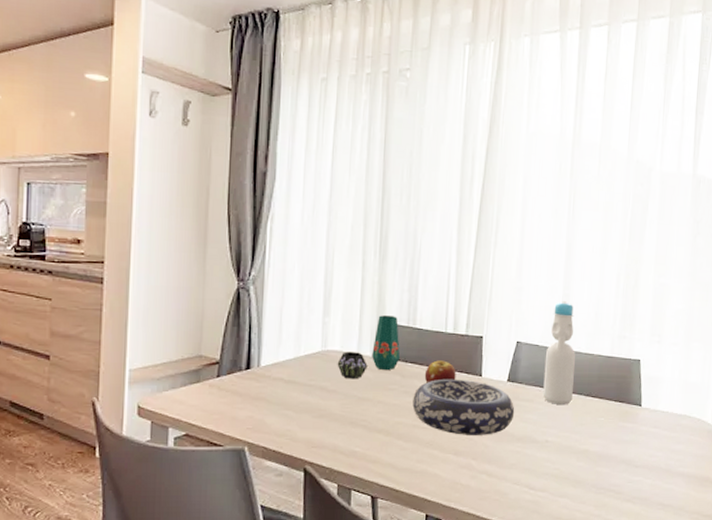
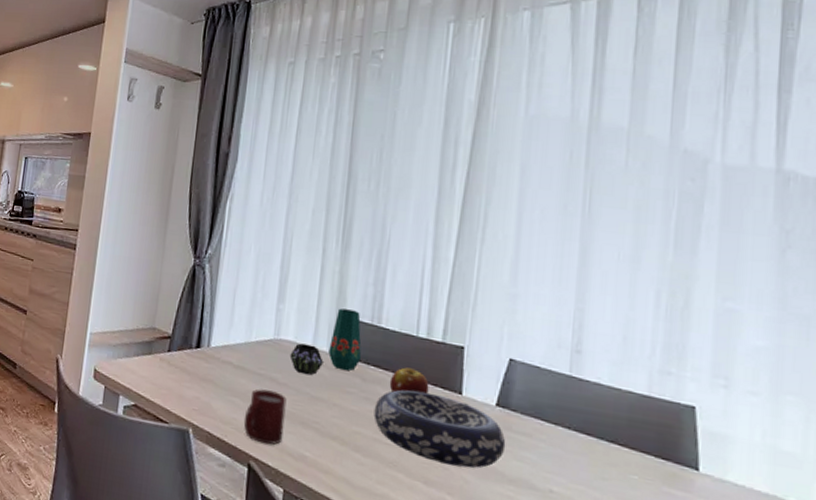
cup: none [297,399,336,448] -> present [243,389,287,445]
bottle: present [543,301,576,406] -> none [545,316,594,449]

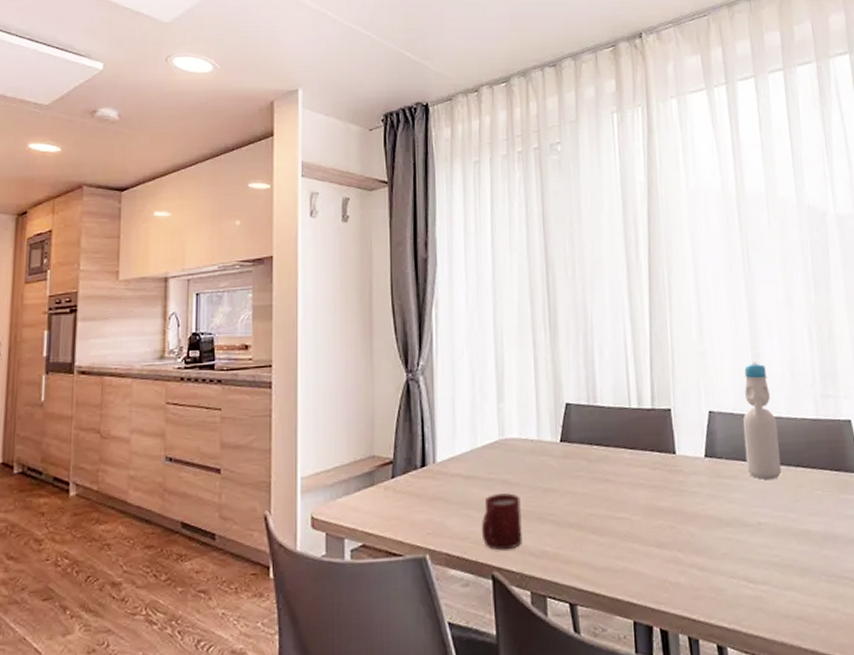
vase: present [289,308,362,375] -> none [517,395,584,469]
decorative bowl: present [373,389,506,468] -> none [603,459,719,524]
fruit: present [389,367,429,394] -> none [612,439,648,467]
bottle: none [545,316,594,449] -> present [742,362,781,480]

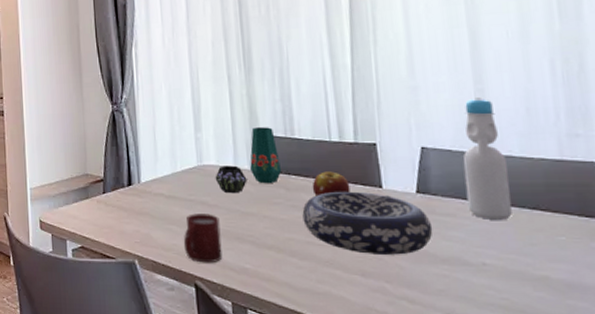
vase: none [517,395,584,469] -> present [215,127,282,194]
decorative bowl: none [603,459,719,524] -> present [302,191,433,255]
fruit: none [612,439,648,467] -> present [312,171,350,197]

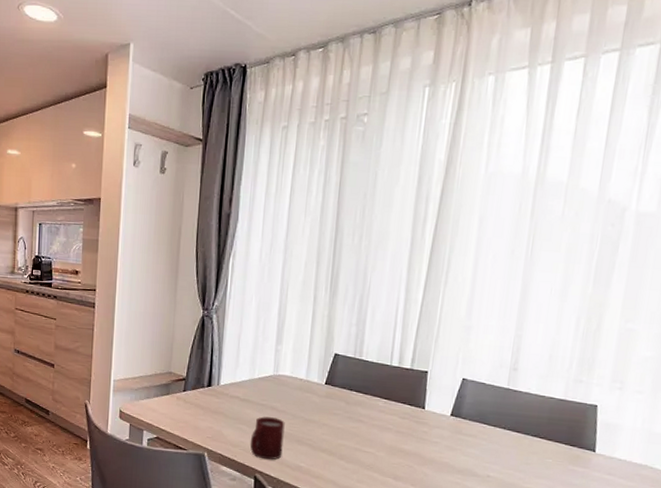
vase: present [215,127,282,194] -> none [287,346,346,403]
decorative bowl: present [302,191,433,255] -> none [355,408,457,465]
fruit: present [312,171,350,197] -> none [368,391,400,412]
bottle: present [462,97,512,221] -> none [487,342,526,444]

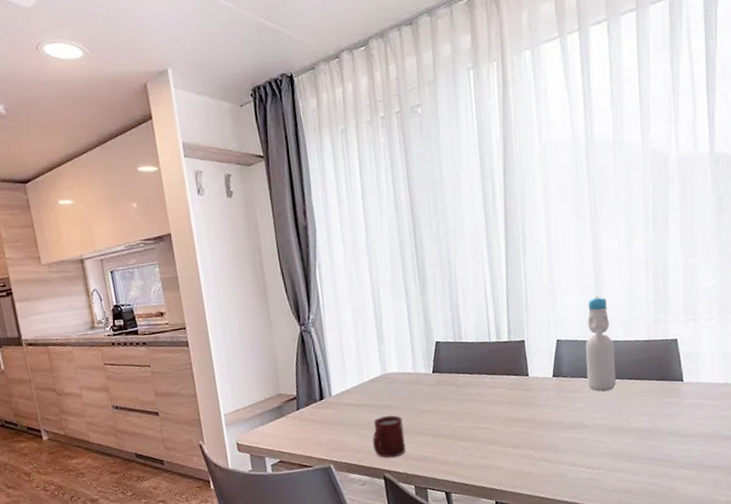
bottle: none [487,342,526,444] -> present [585,296,616,391]

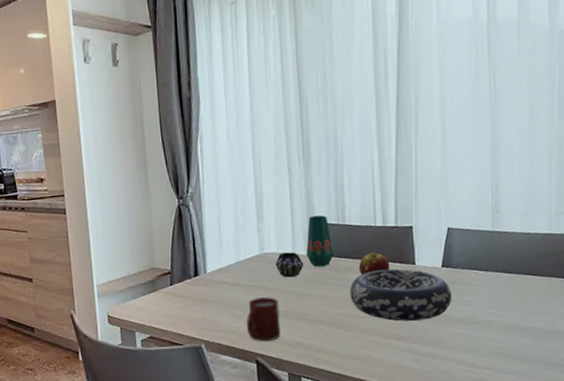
vase: none [397,334,453,396] -> present [275,215,334,278]
decorative bowl: none [469,381,564,430] -> present [350,269,452,321]
fruit: none [476,367,505,389] -> present [358,253,390,275]
bottle: present [585,296,616,391] -> none [478,183,512,286]

